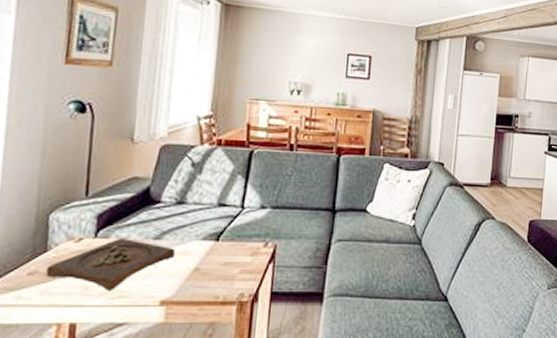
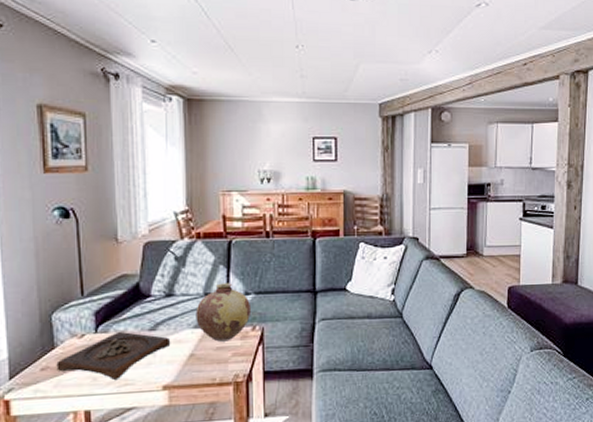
vase: none [205,194,266,257] -> present [195,283,252,342]

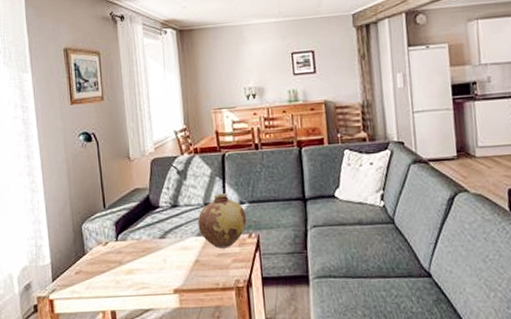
wooden tray: present [56,331,171,379] -> none [87,239,179,283]

